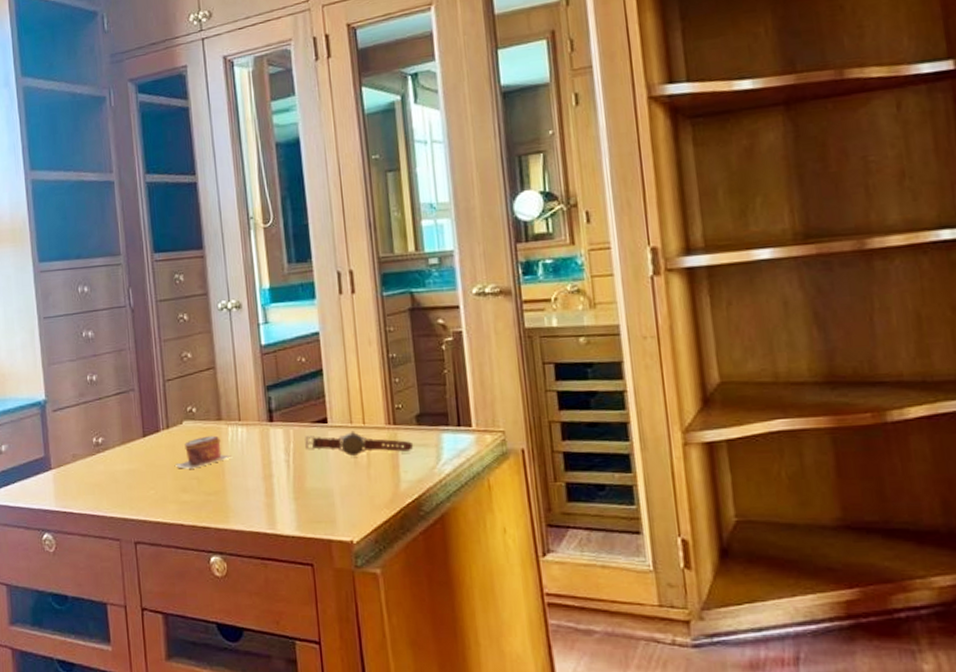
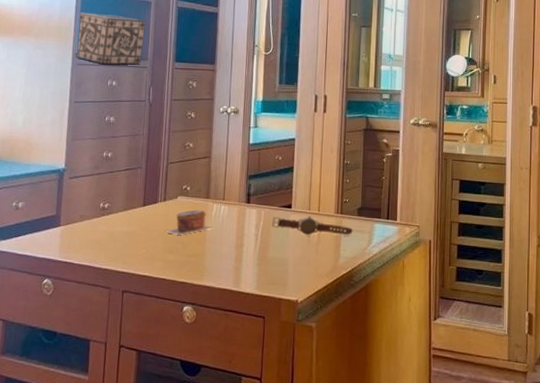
decorative box: none [31,204,114,268] -> present [74,12,146,65]

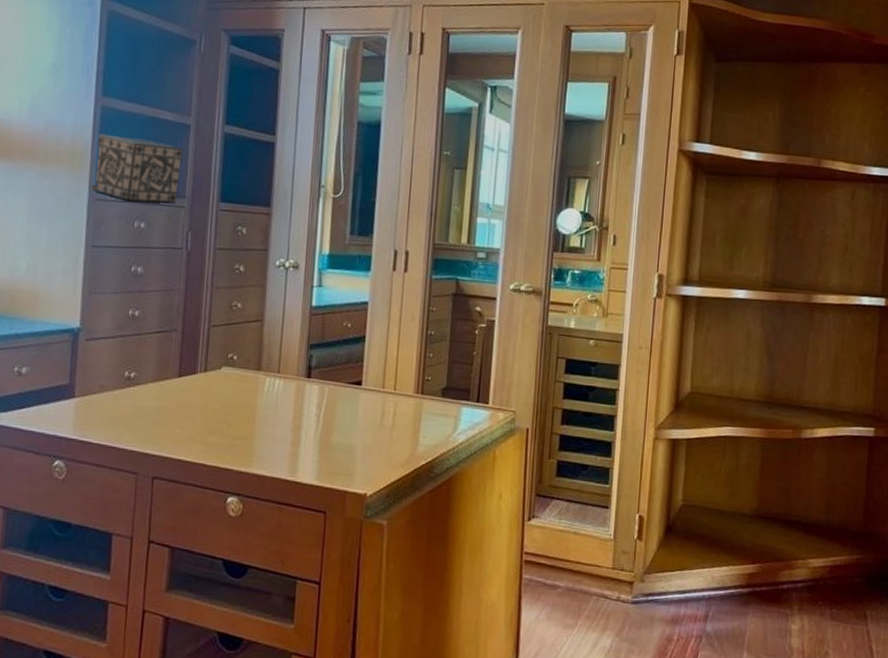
jewelry box: present [165,210,213,235] -> none [206,383,265,413]
watch: present [271,216,353,236] -> none [336,395,436,419]

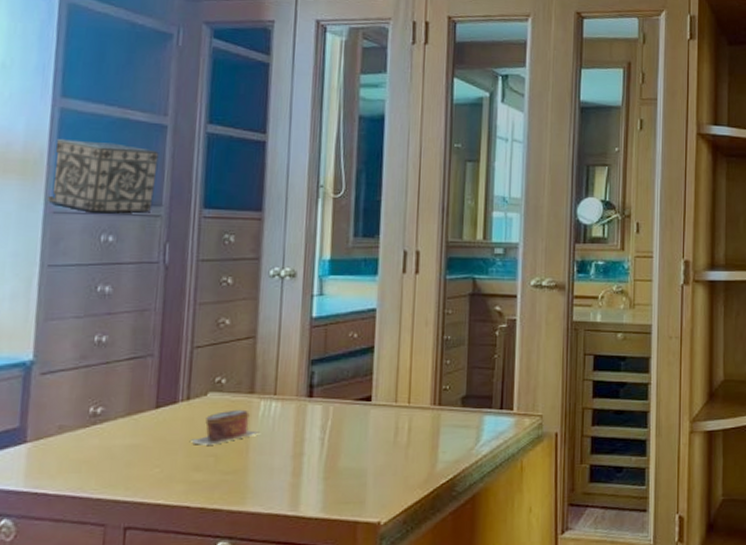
jewelry box: none [206,383,265,413] -> present [189,409,259,445]

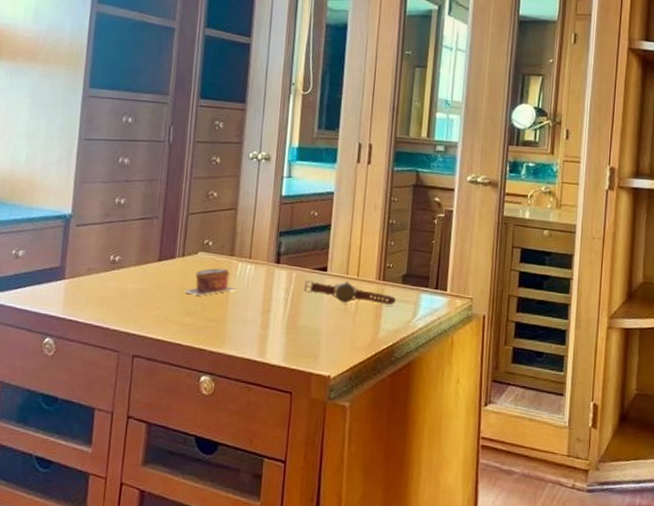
decorative box: present [48,139,159,213] -> none [85,37,168,100]
watch: none [343,410,456,436] -> present [303,280,397,305]

